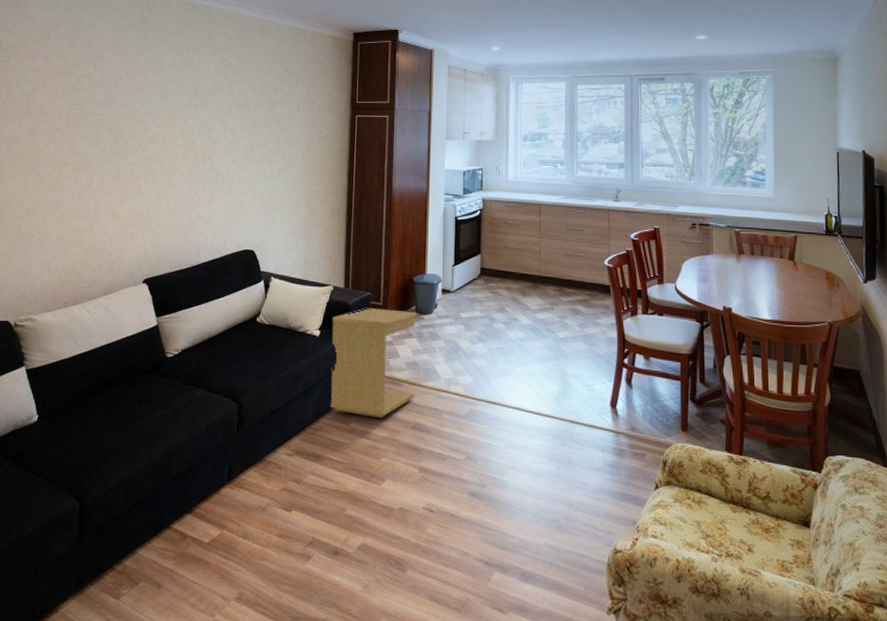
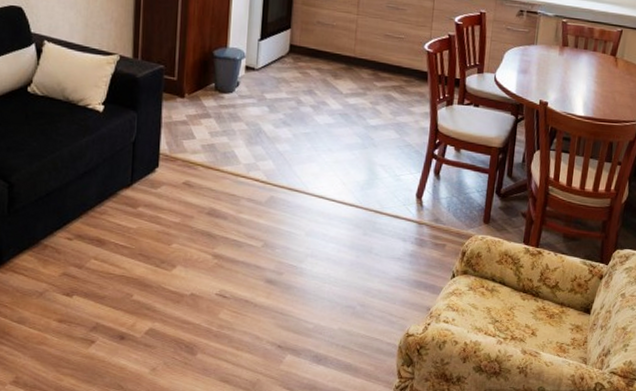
side table: present [330,307,417,418] -> none [115,82,216,203]

